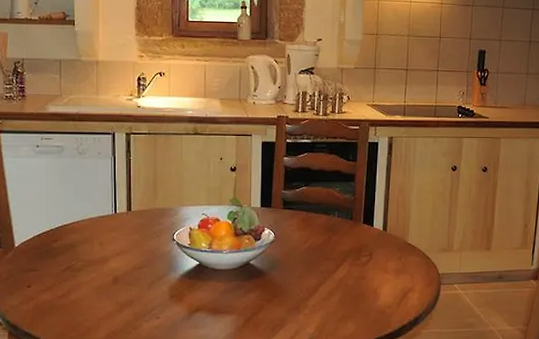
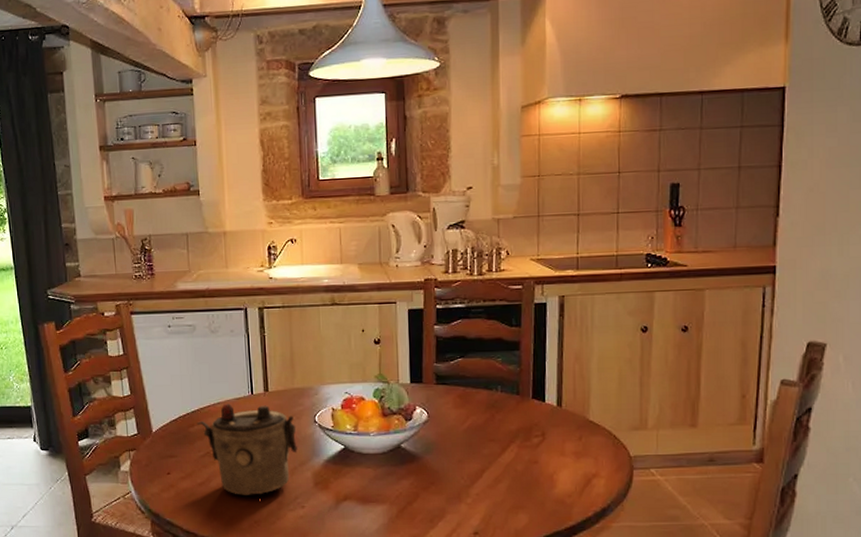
teapot: none [60,221,156,307] -> present [197,404,297,495]

